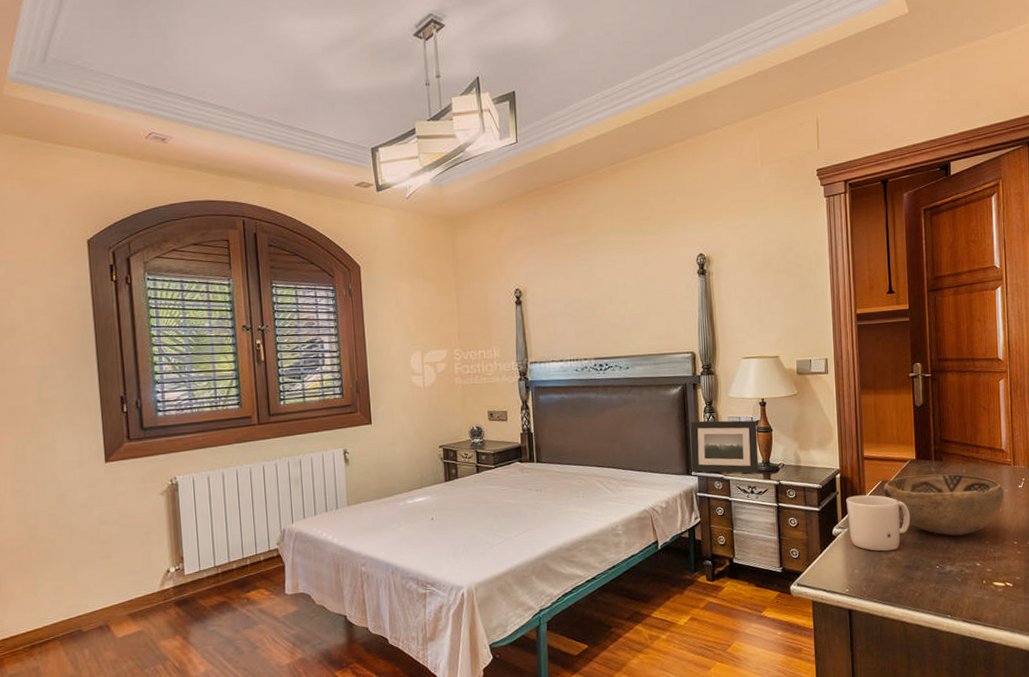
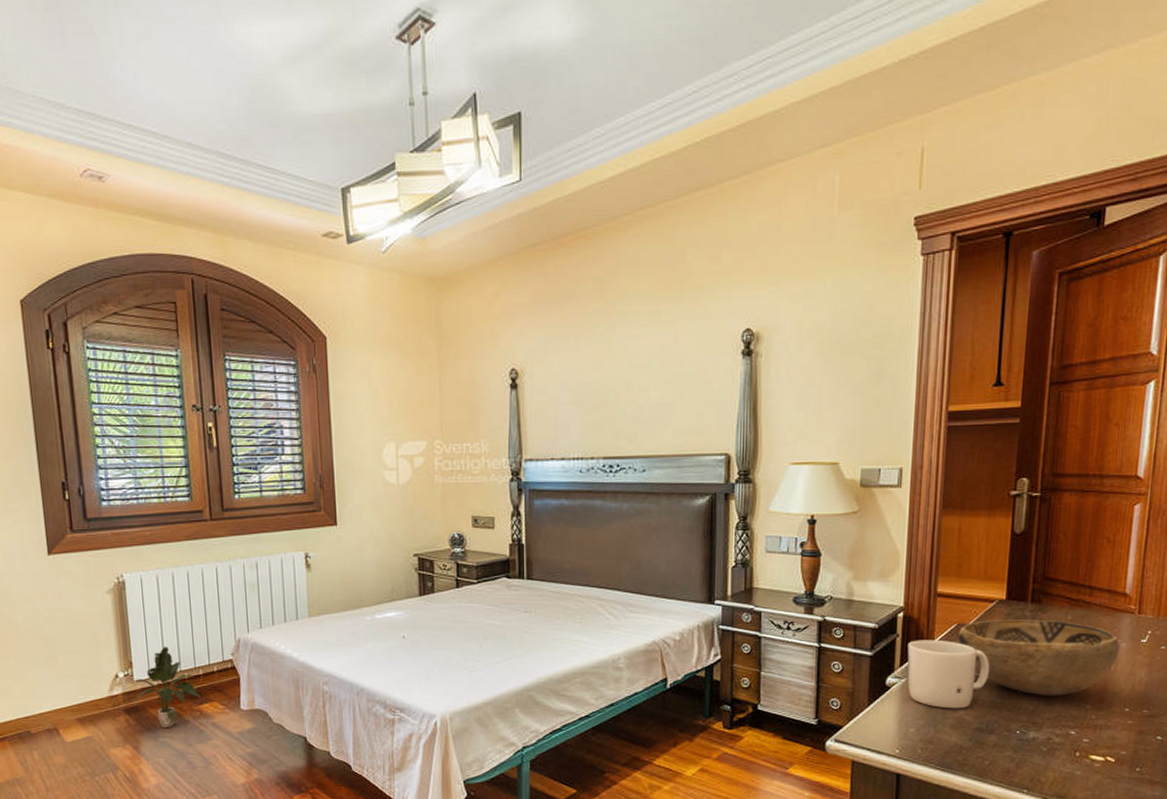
potted plant: none [181,541,248,618] -> present [130,647,201,729]
picture frame: present [690,420,759,474] -> none [715,539,802,607]

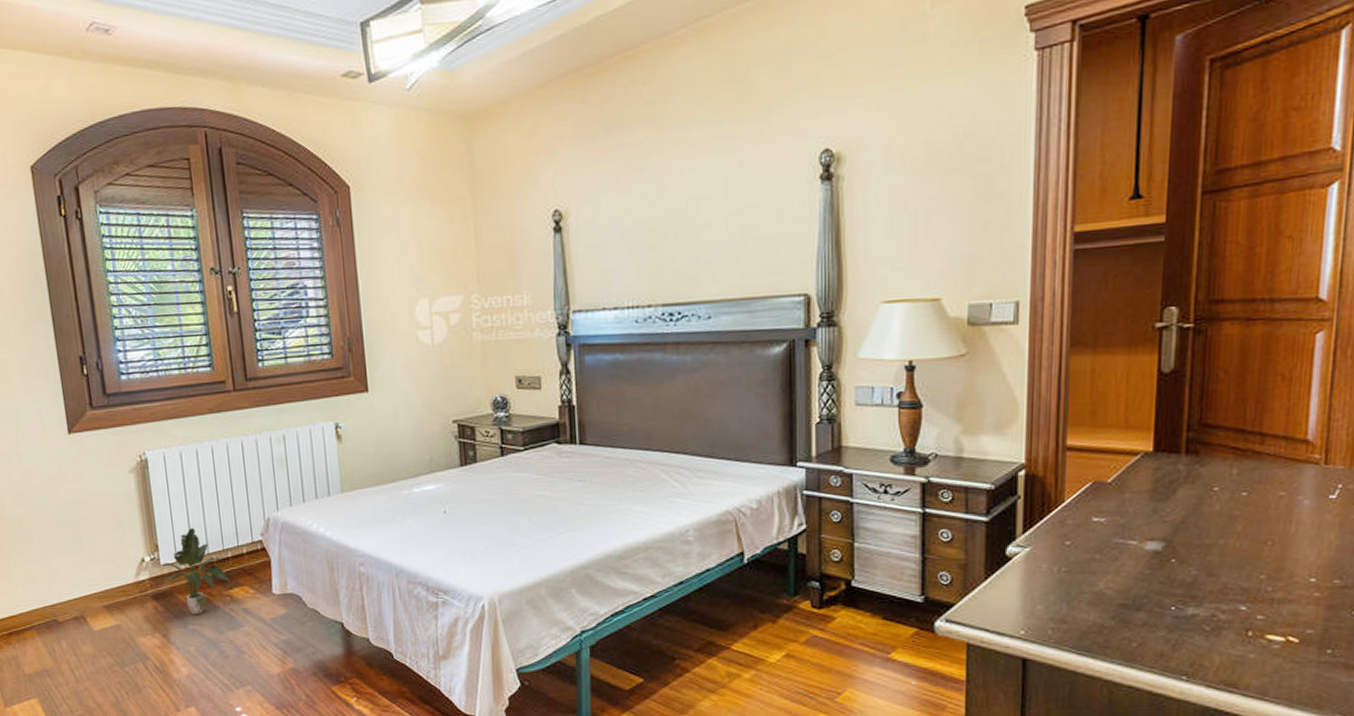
mug: present [907,639,990,709] -> none [1031,501,1136,582]
decorative bowl: present [958,619,1120,696] -> none [1095,474,1301,565]

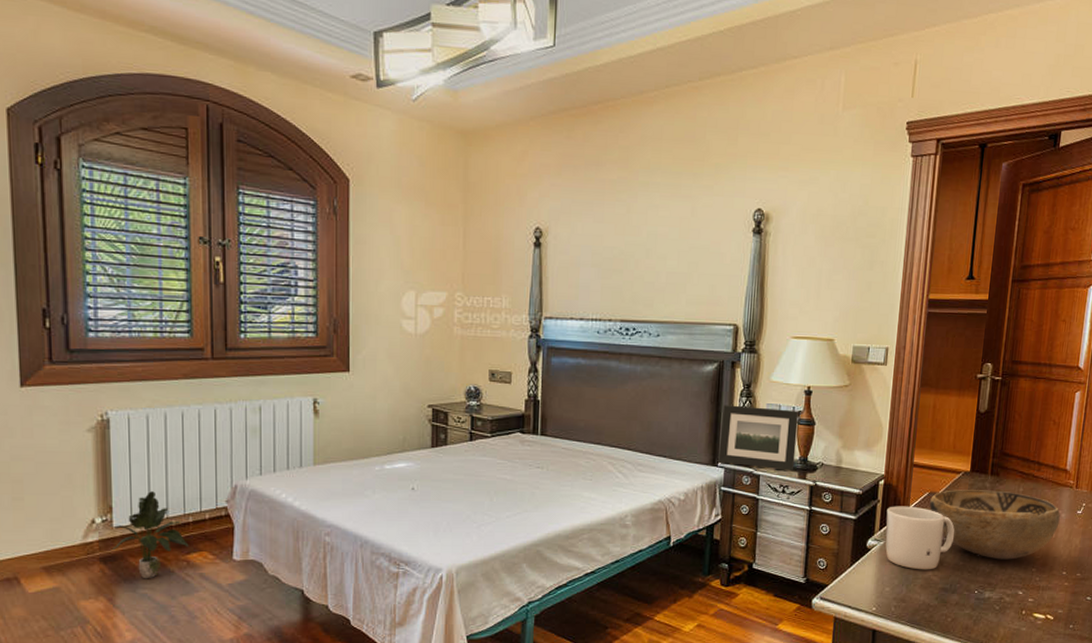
picture frame: none [797,391,899,467] -> present [718,405,799,472]
mug: none [1031,501,1136,582] -> present [885,506,955,570]
decorative bowl: none [1095,474,1301,565] -> present [929,489,1061,560]

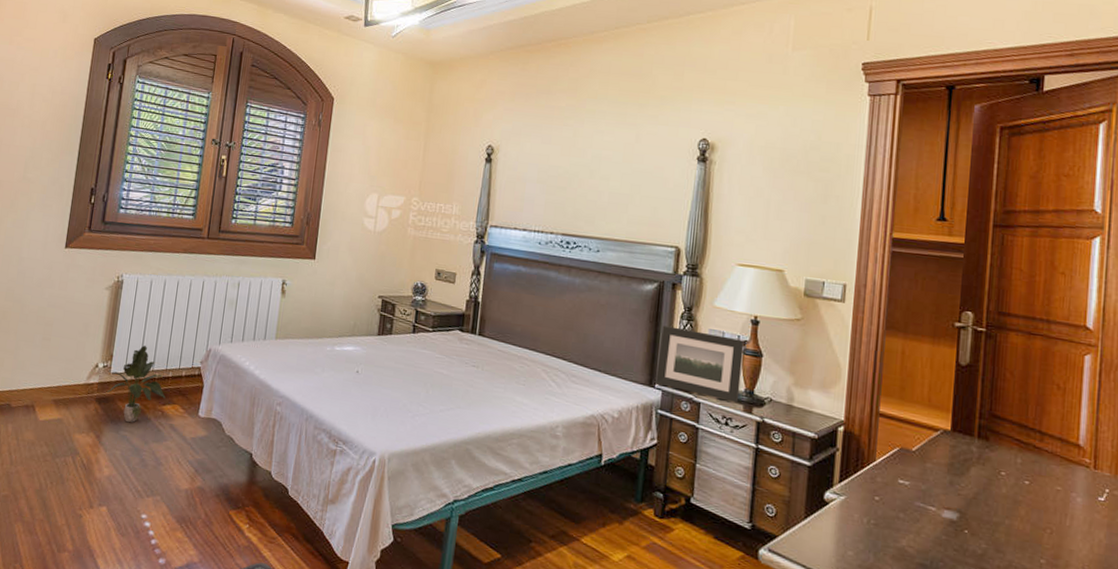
mug: present [885,506,955,570] -> none [846,457,935,539]
decorative bowl: present [929,489,1061,560] -> none [901,448,1075,544]

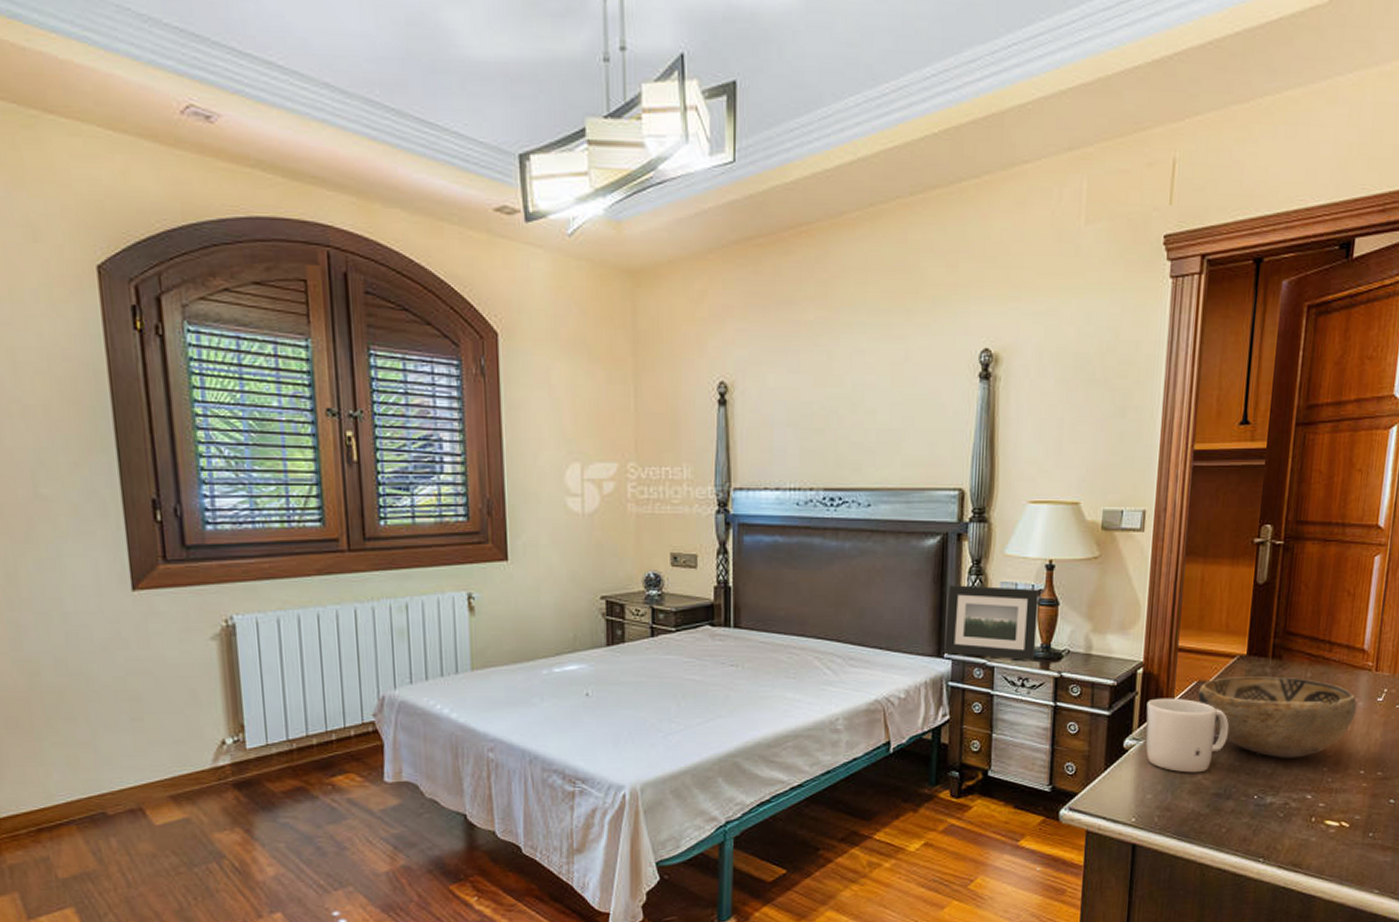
potted plant: present [106,346,166,423] -> none [241,706,333,807]
mug: none [846,457,935,539] -> present [1145,698,1230,773]
decorative bowl: none [901,448,1075,544] -> present [1198,676,1357,758]

